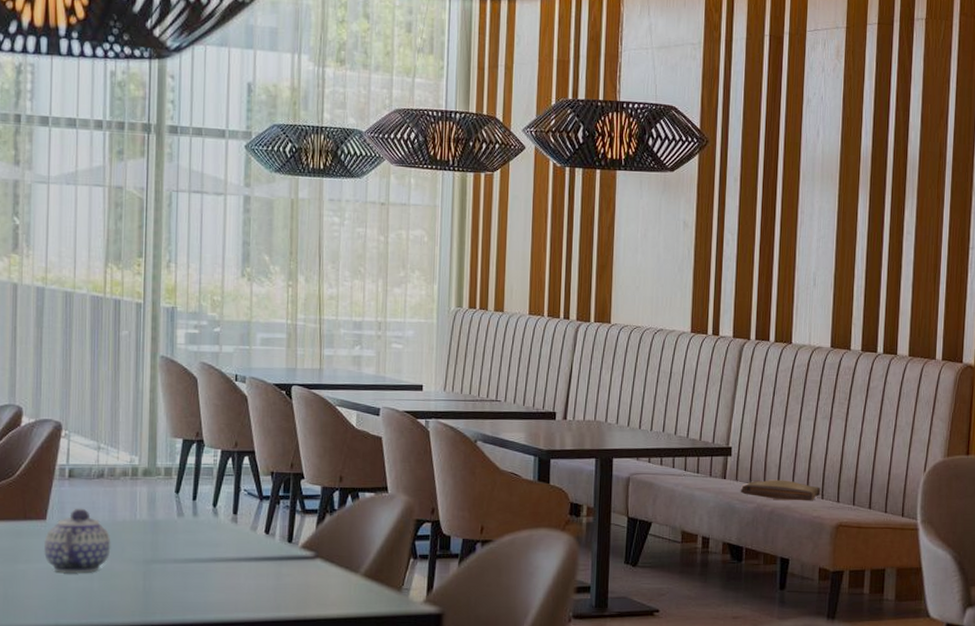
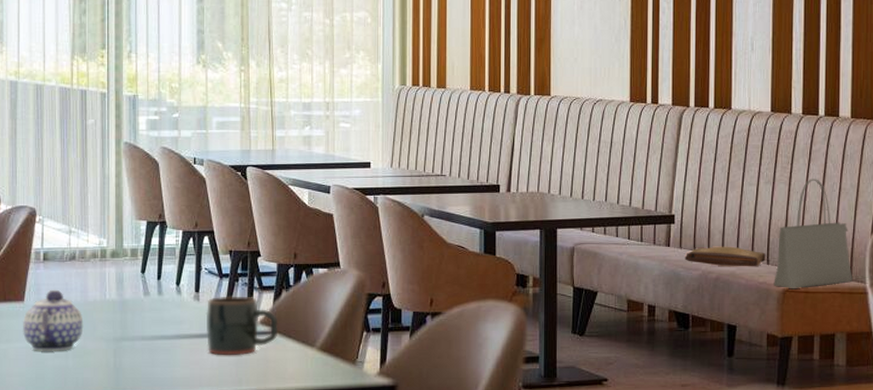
mug: none [243,519,321,580] -> present [205,296,279,355]
tote bag: none [827,415,905,523] -> present [774,179,853,288]

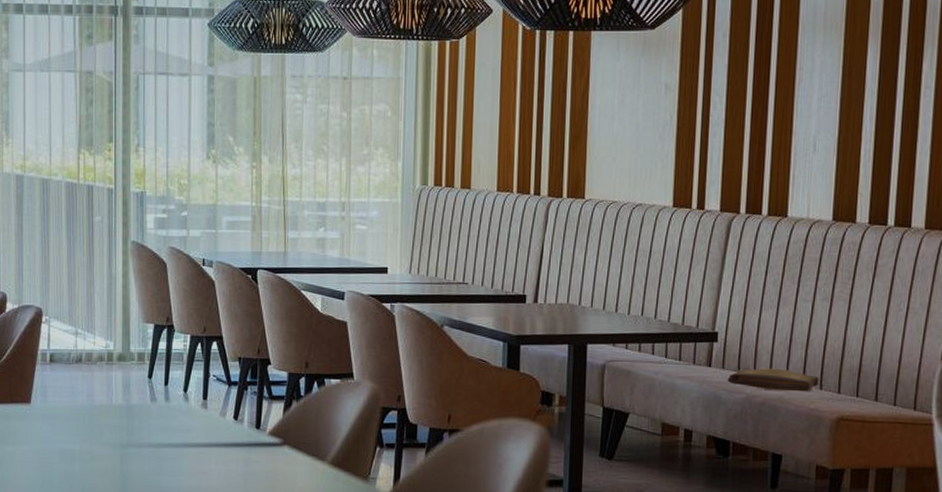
teapot: present [22,289,84,352] -> none [29,392,90,456]
mug: present [205,296,279,355] -> none [213,405,288,466]
tote bag: present [774,179,853,288] -> none [826,296,918,417]

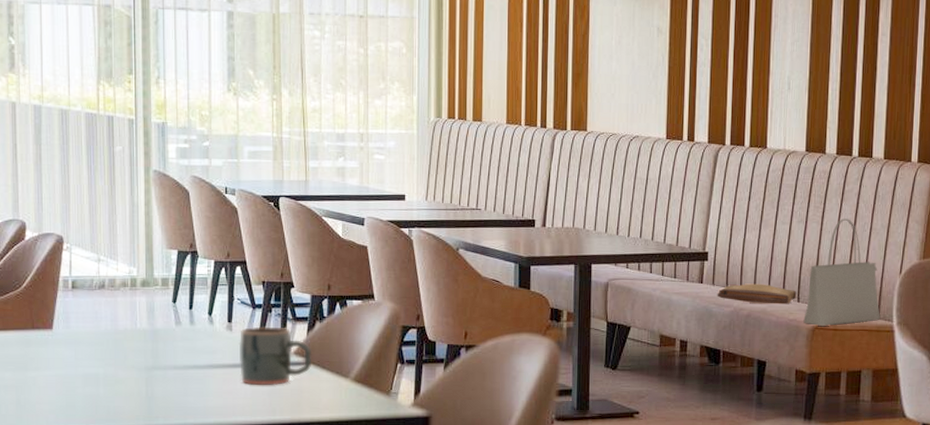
mug: none [213,405,288,466] -> present [238,326,312,385]
tote bag: none [826,296,918,417] -> present [803,219,881,326]

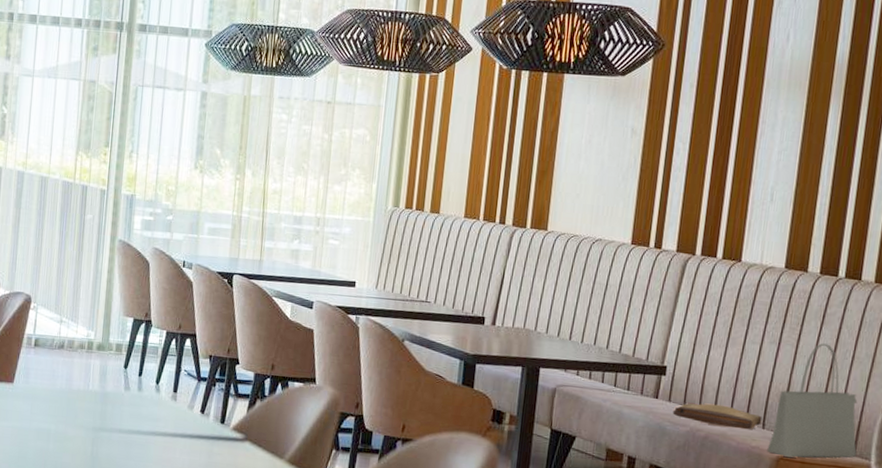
mug: present [238,326,312,385] -> none [179,399,250,458]

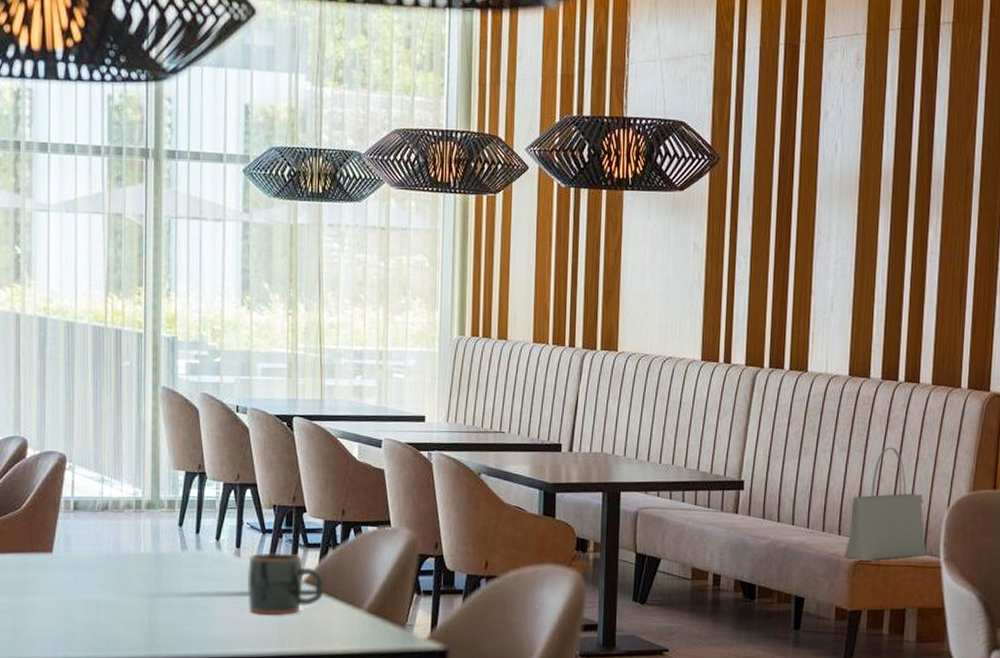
mug: none [179,399,250,458] -> present [247,553,324,615]
shoulder bag: present [672,403,762,430] -> none [753,515,838,538]

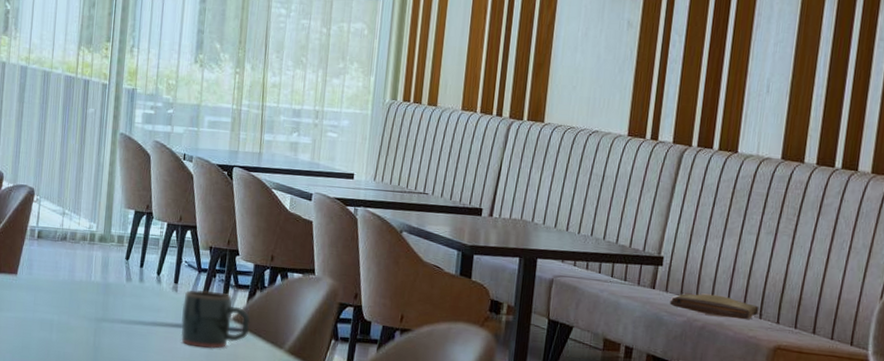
shoulder bag: none [753,515,838,538] -> present [669,293,759,320]
tote bag: present [844,447,927,561] -> none [764,234,855,348]

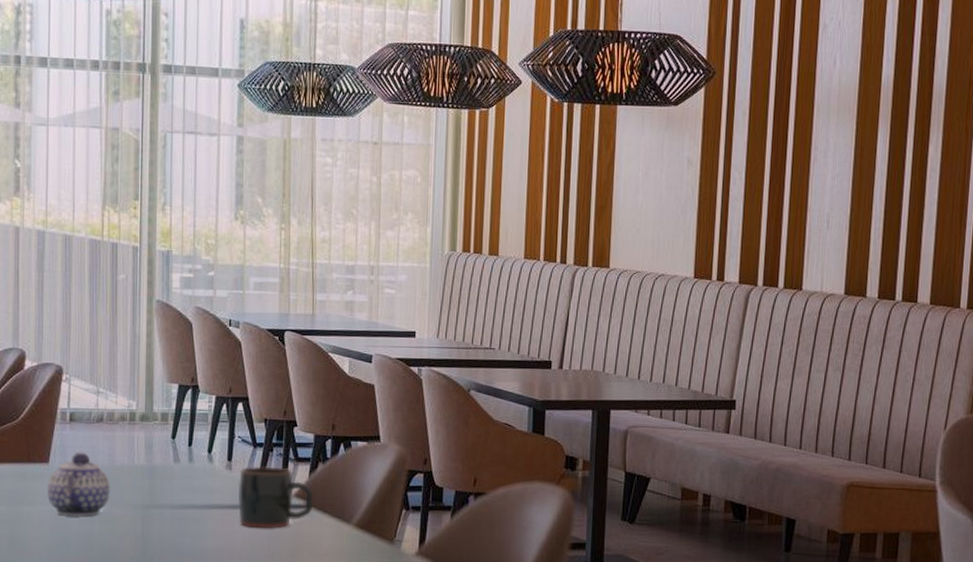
teapot: none [13,266,69,325] -> present [46,452,111,517]
shoulder bag: present [669,293,759,320] -> none [744,435,831,459]

